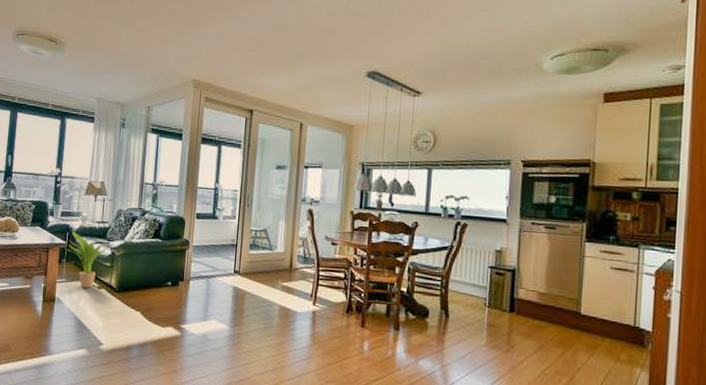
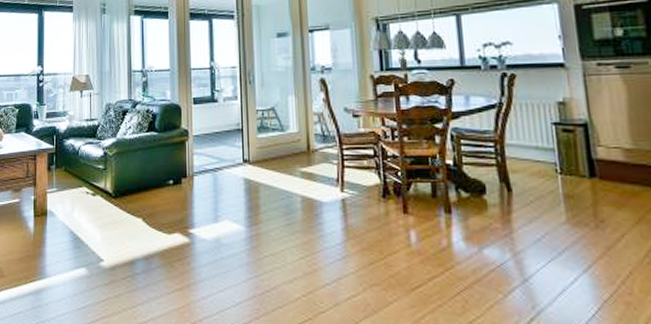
potted plant: present [65,231,109,288] -> none [53,133,100,196]

